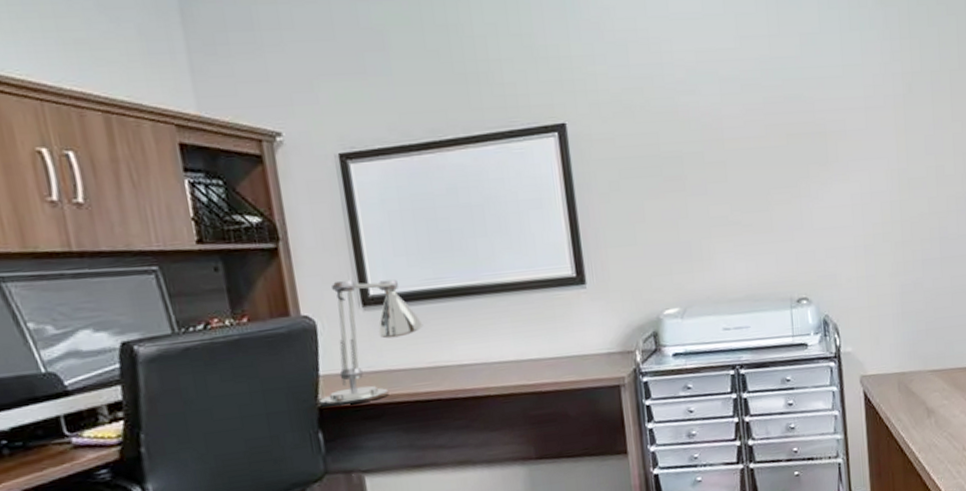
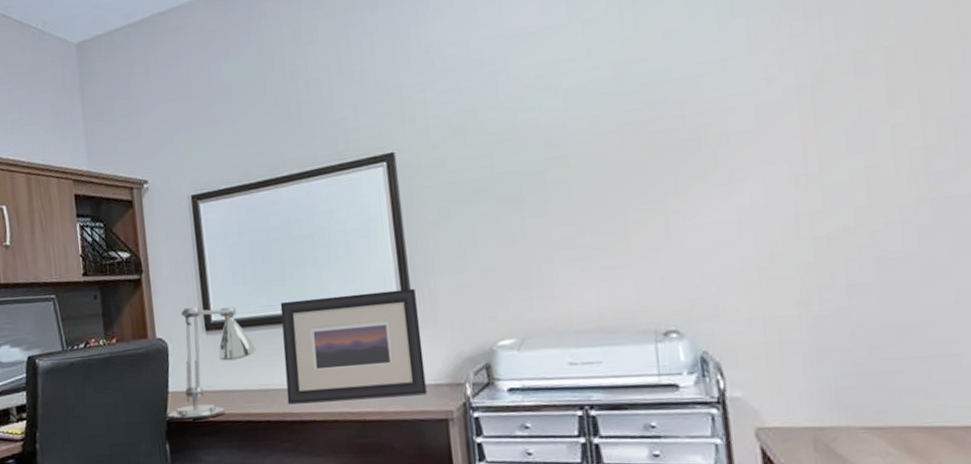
picture frame: none [448,260,600,381] -> present [280,288,427,405]

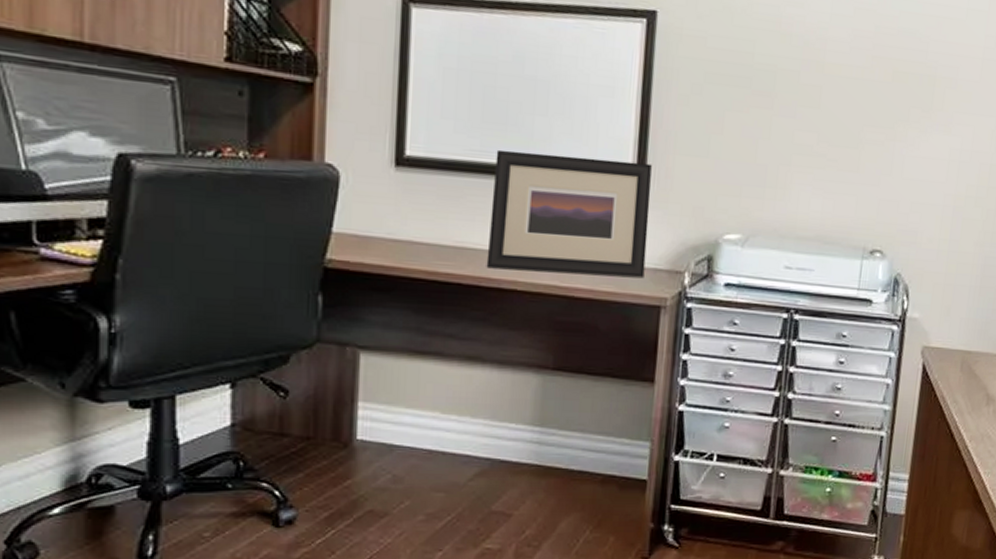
desk lamp: present [167,306,257,422] -> none [325,132,458,272]

